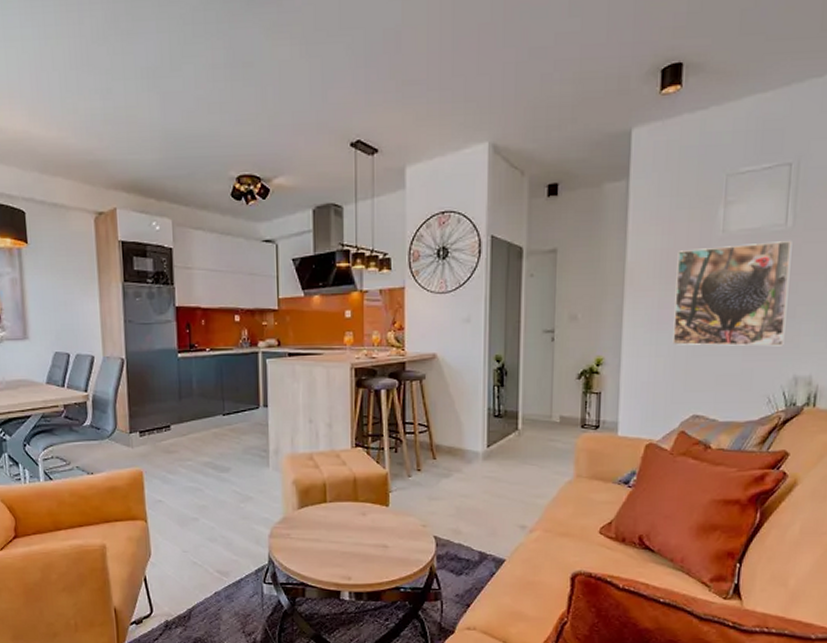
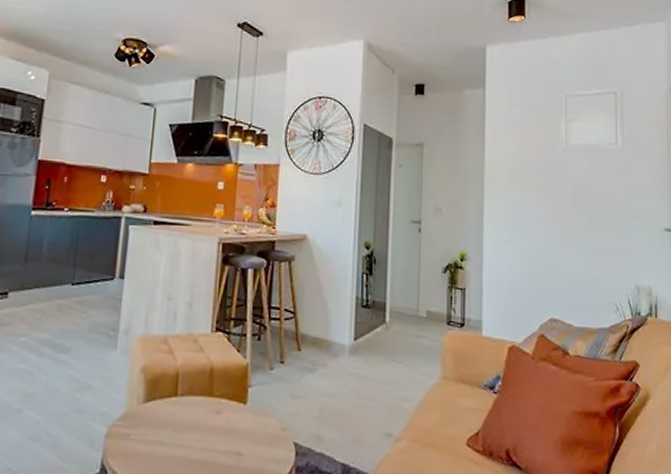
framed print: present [672,241,792,347] -> none [529,157,625,256]

